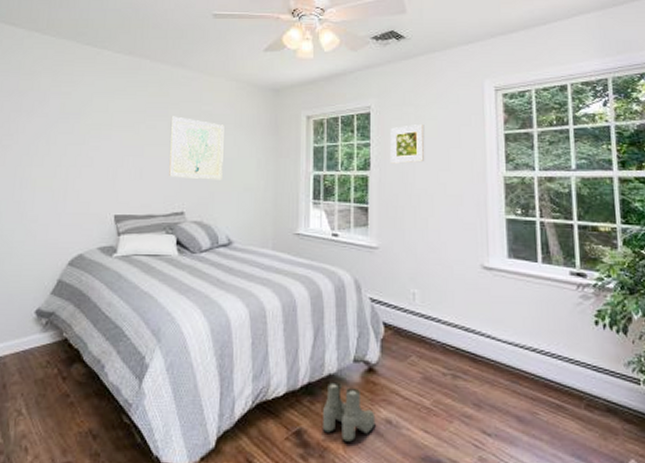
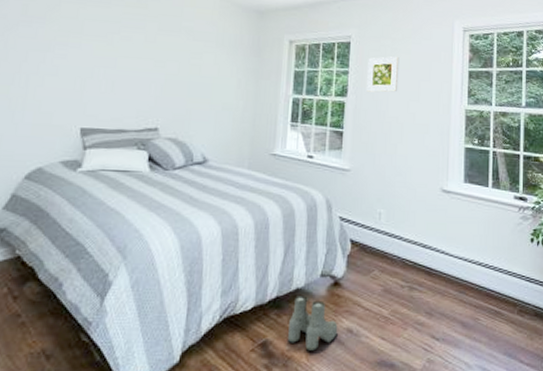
wall art: present [169,116,224,180] -> none [143,29,205,98]

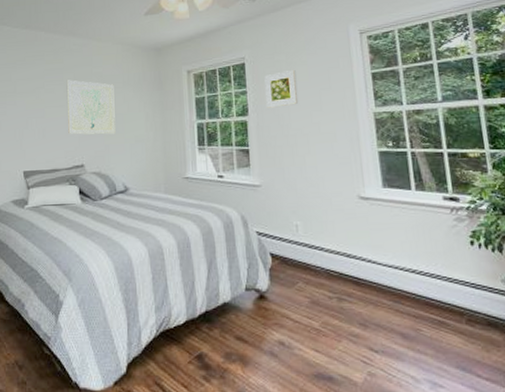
wall art: none [143,29,205,98] -> present [66,80,116,135]
boots: present [288,294,338,351] -> none [221,308,270,363]

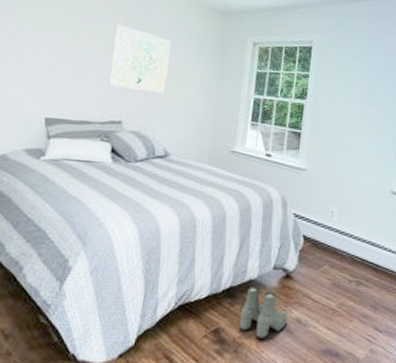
boots: none [221,308,270,363] -> present [239,285,288,338]
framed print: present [264,69,299,108] -> none [325,62,358,97]

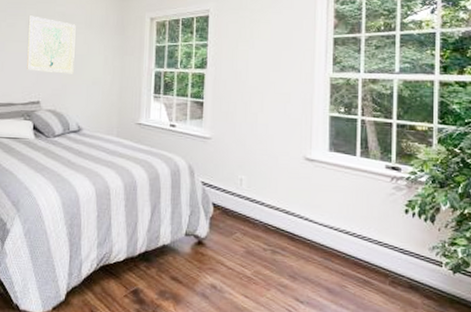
boots: present [239,285,288,338] -> none [157,250,203,301]

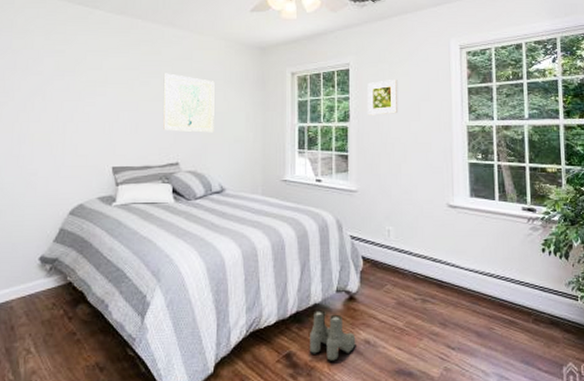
boots: none [157,250,203,301] -> present [310,309,356,361]
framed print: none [226,26,259,63] -> present [367,79,399,115]

